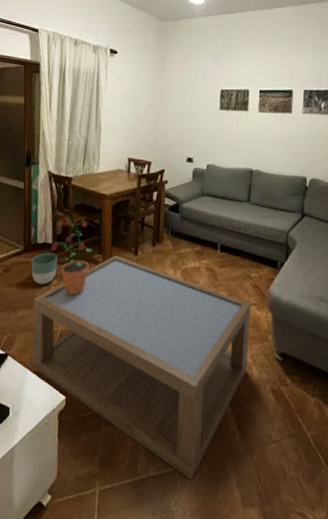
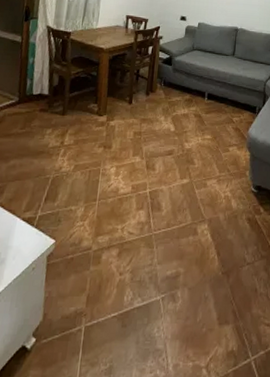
planter: present [31,252,58,285] -> none [25,103,54,134]
coffee table: present [32,255,250,481] -> none [22,105,232,307]
potted plant: present [50,217,93,295] -> none [46,70,89,143]

